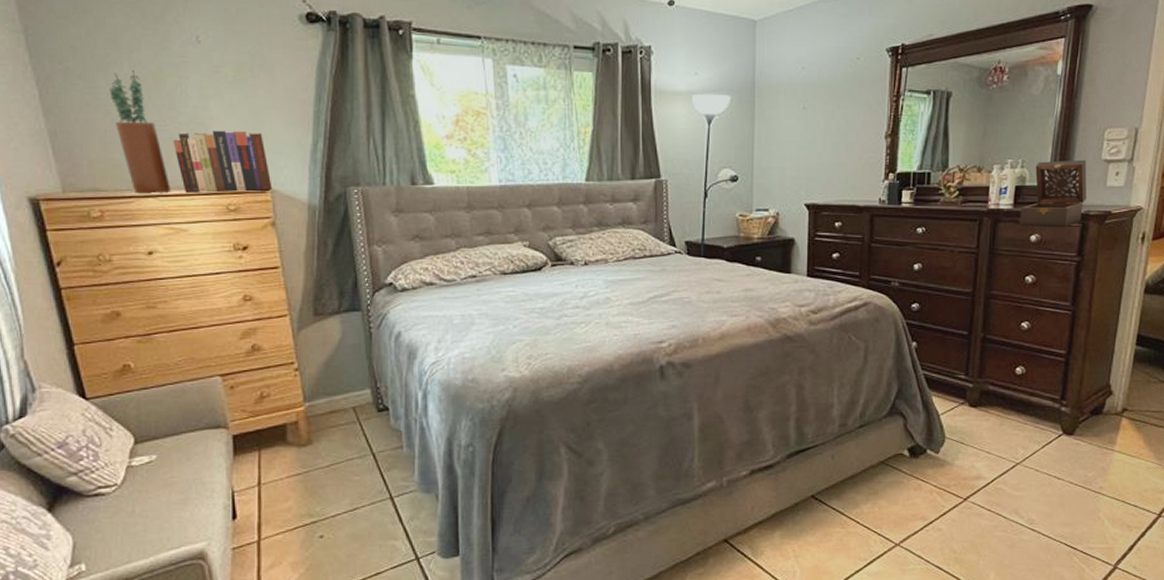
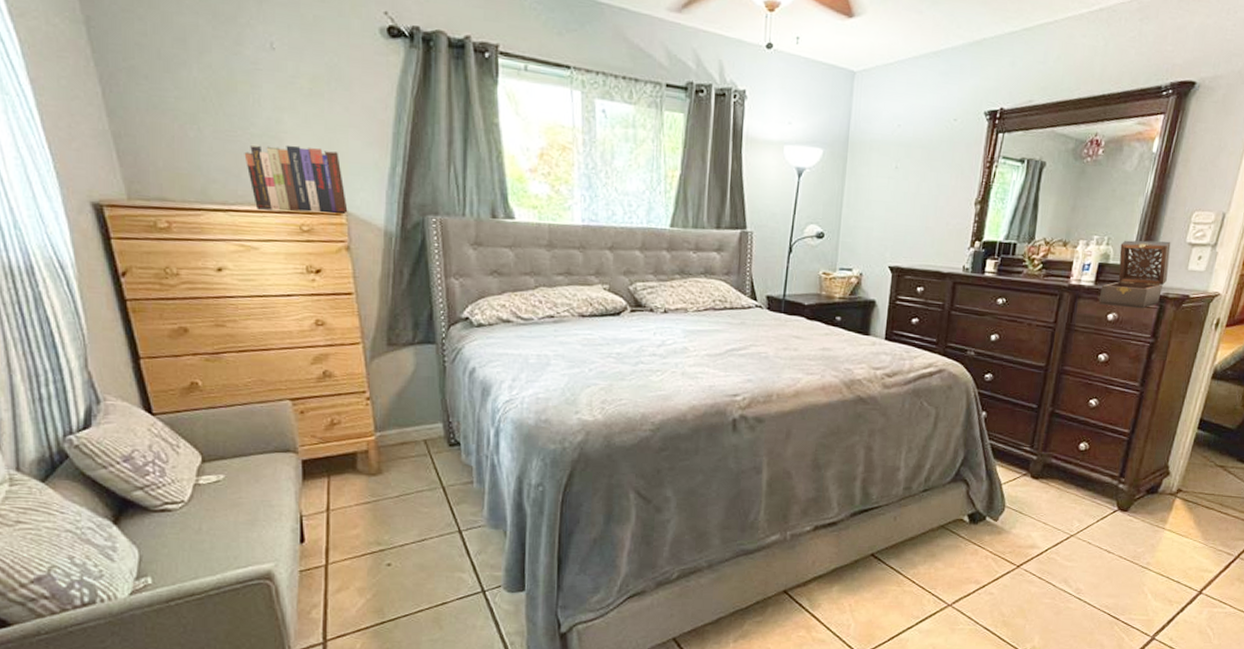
vase: present [109,70,170,195] -> none [177,74,241,209]

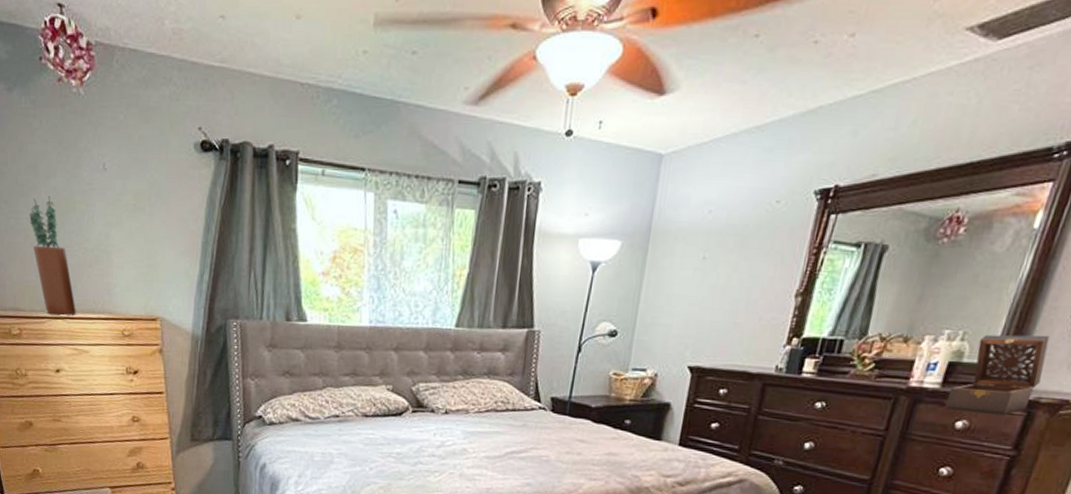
vase: none [177,74,241,209] -> present [29,196,76,317]
books: present [244,144,348,214] -> none [79,257,162,319]

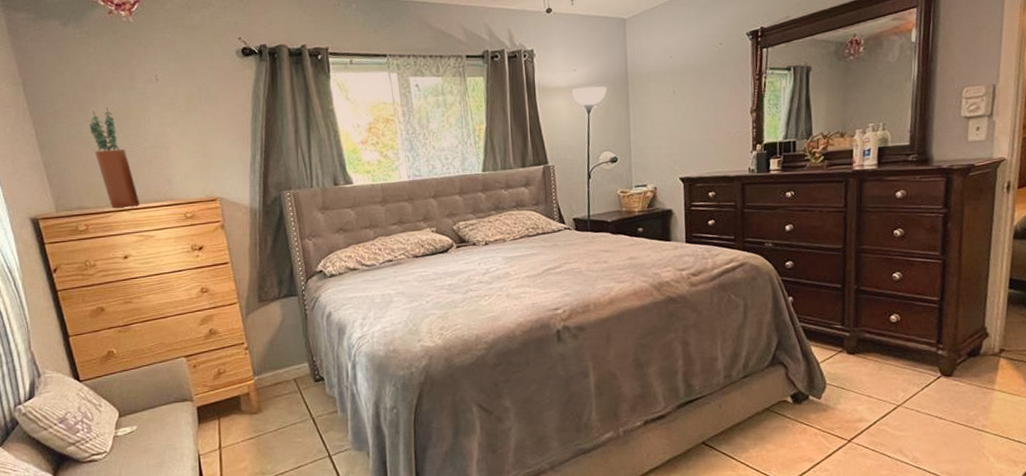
jewelry box: present [944,334,1050,416] -> none [884,118,949,184]

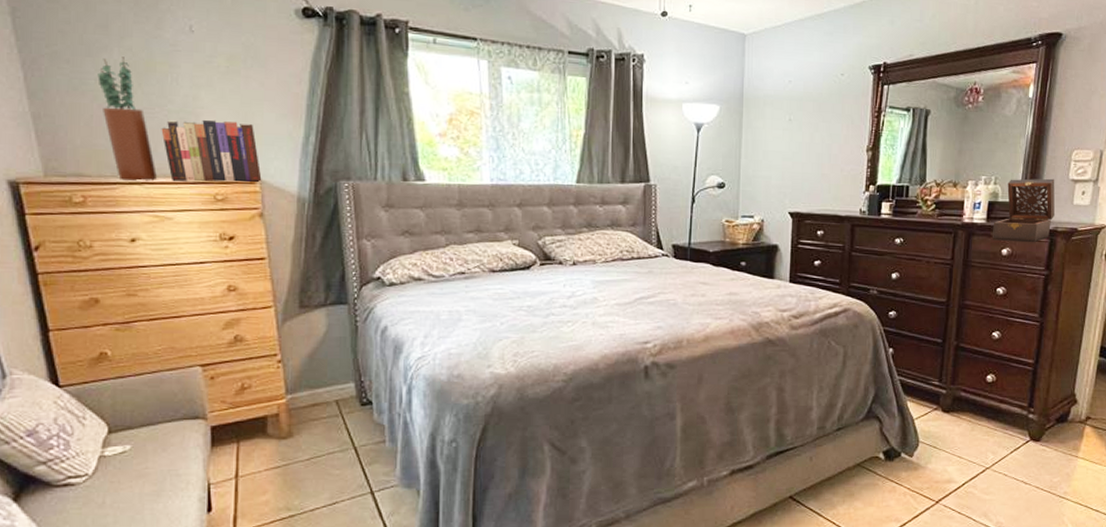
books: none [140,151,221,206] -> present [161,119,262,182]
jewelry box: none [884,118,949,184] -> present [992,178,1055,243]

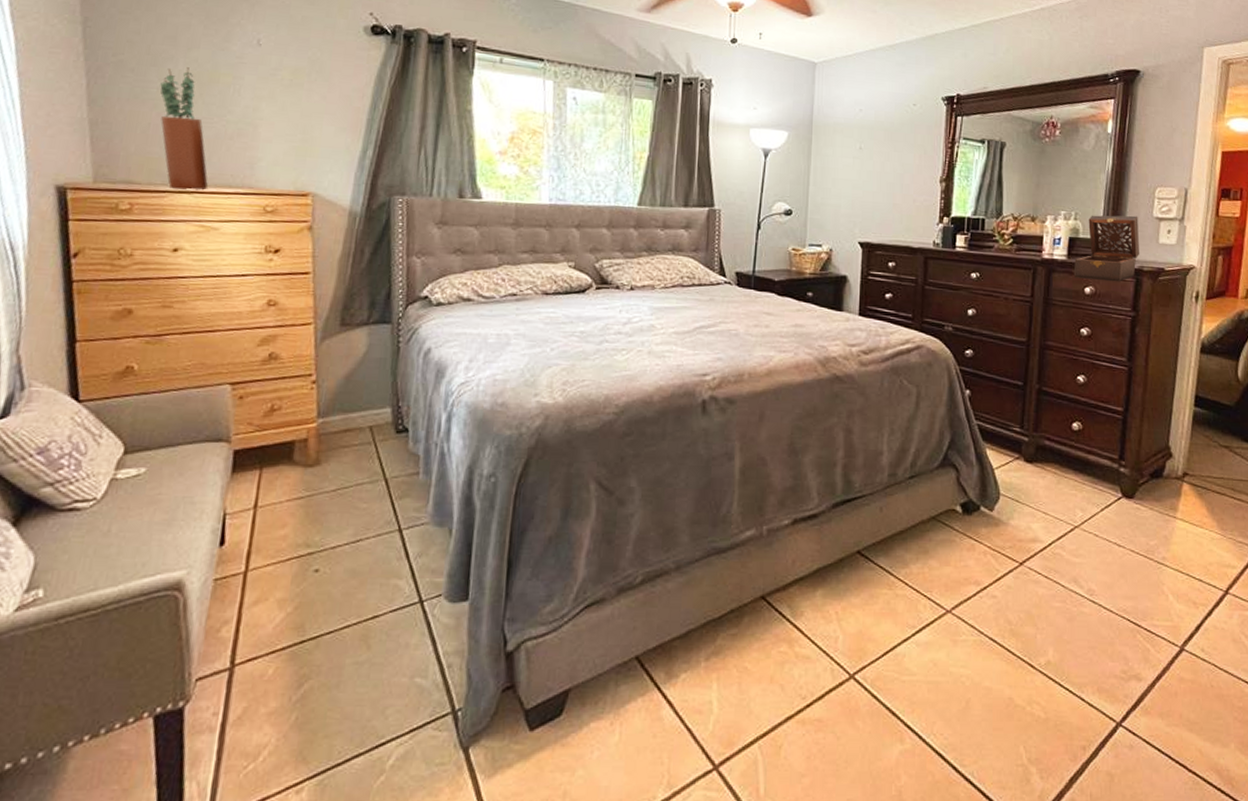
books: present [161,119,262,182] -> none [217,130,315,195]

